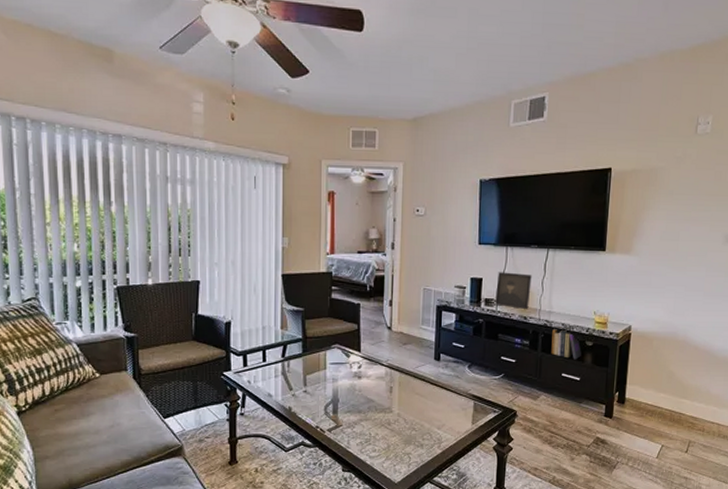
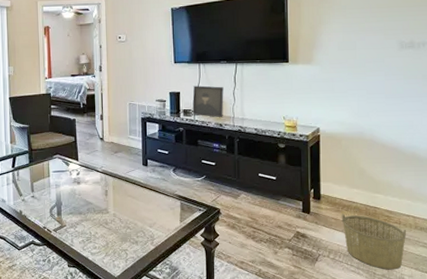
books: present [551,327,582,360] -> none [246,131,275,161]
basket: none [644,419,710,479] -> present [341,213,407,270]

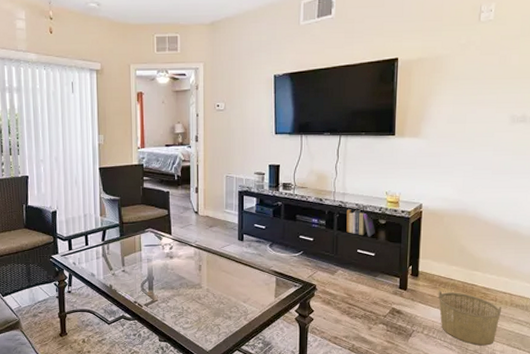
picture frame: present [192,85,224,117] -> none [293,158,326,191]
books: none [246,131,275,161] -> present [346,207,375,237]

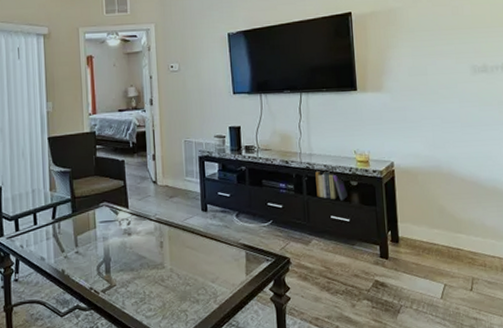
basket: present [438,290,502,346] -> none [422,257,493,320]

